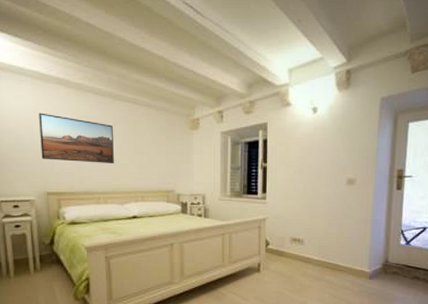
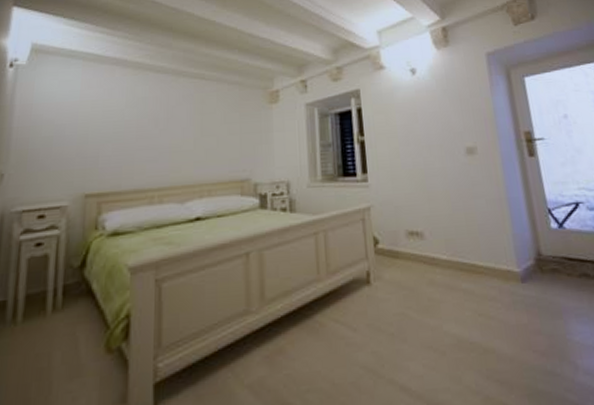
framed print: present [39,112,114,164] -> none [83,97,175,153]

